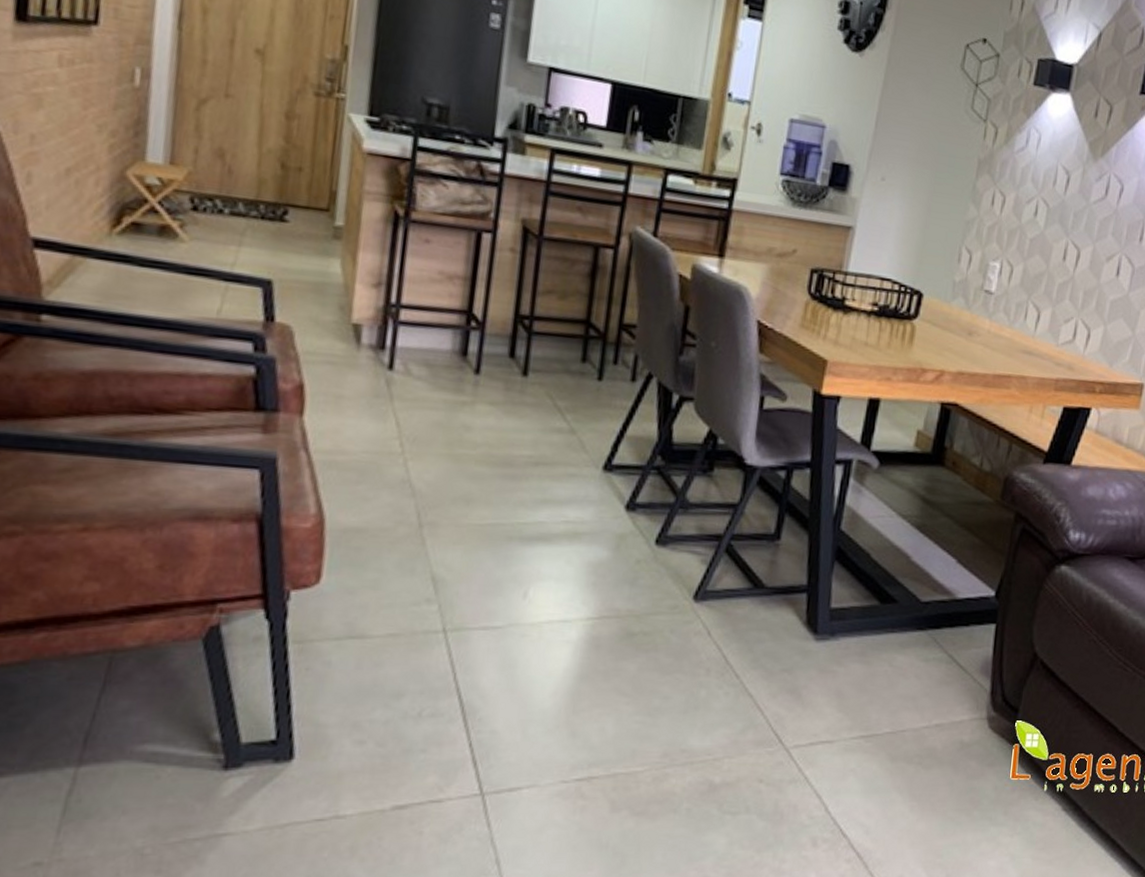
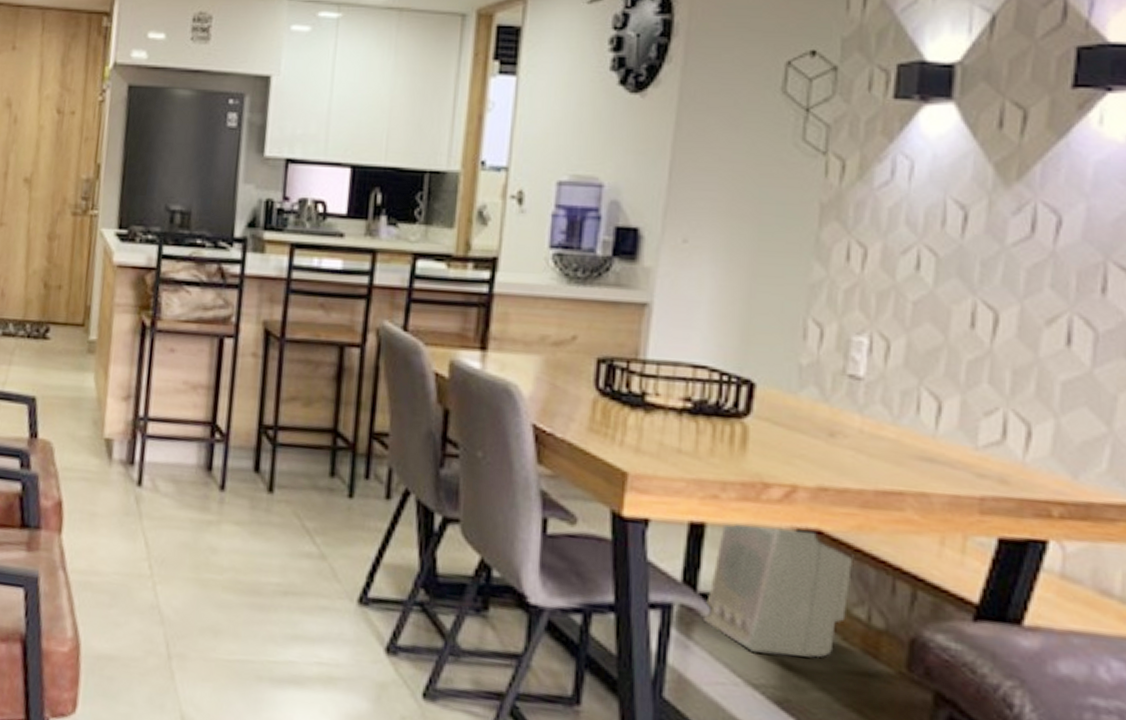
air purifier: none [873,399,976,494] -> present [704,523,854,658]

